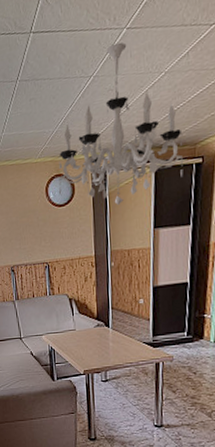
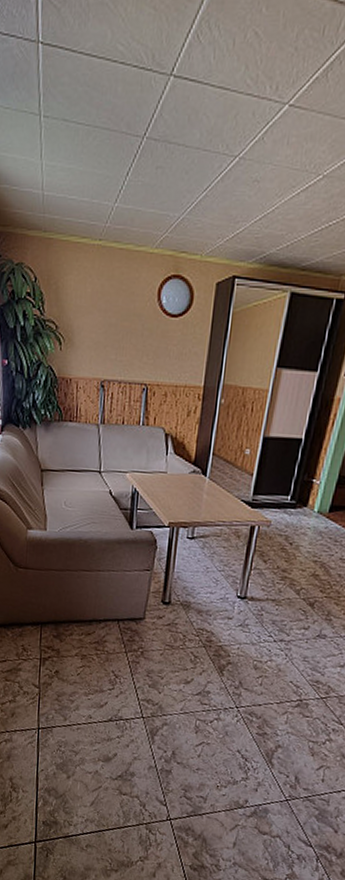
chandelier: present [58,42,183,206] -> none [174,121,329,331]

